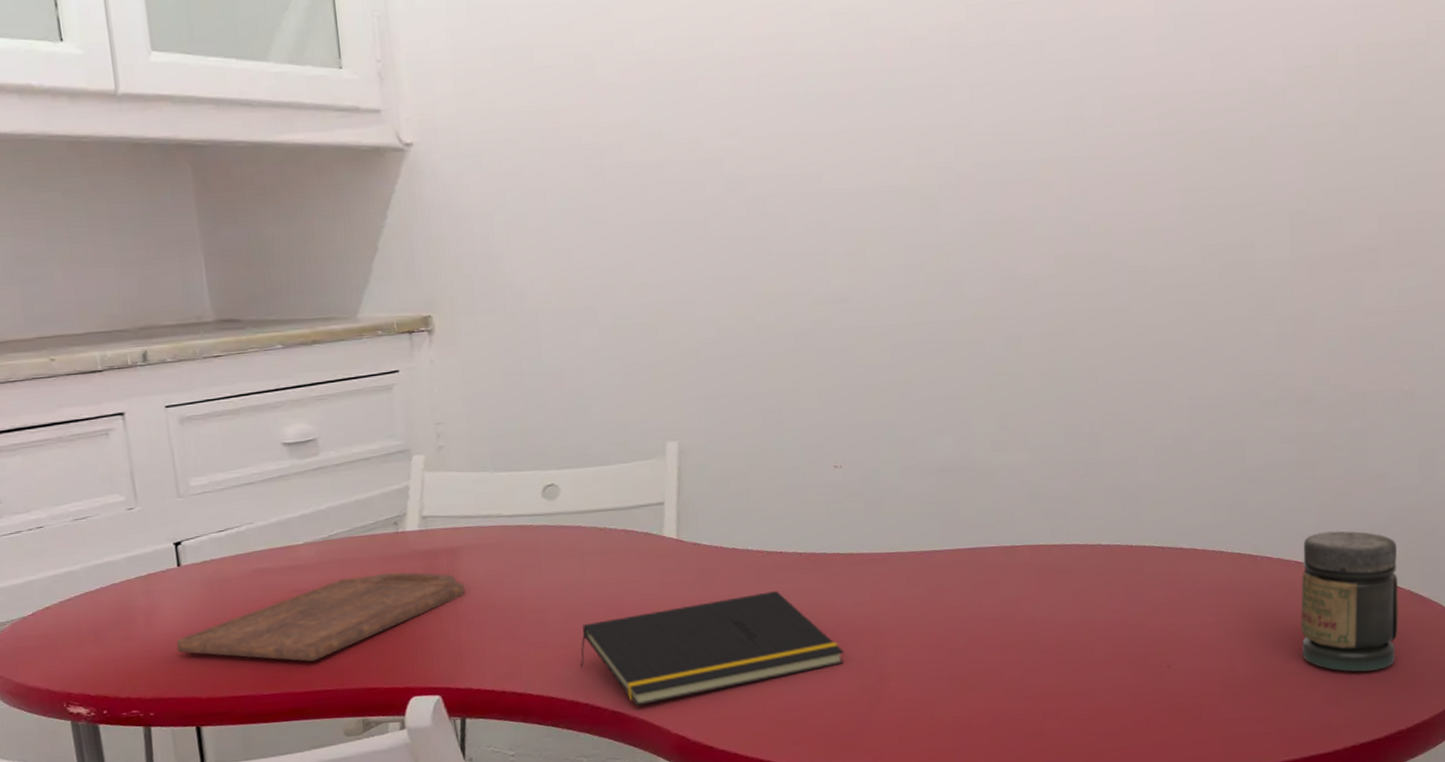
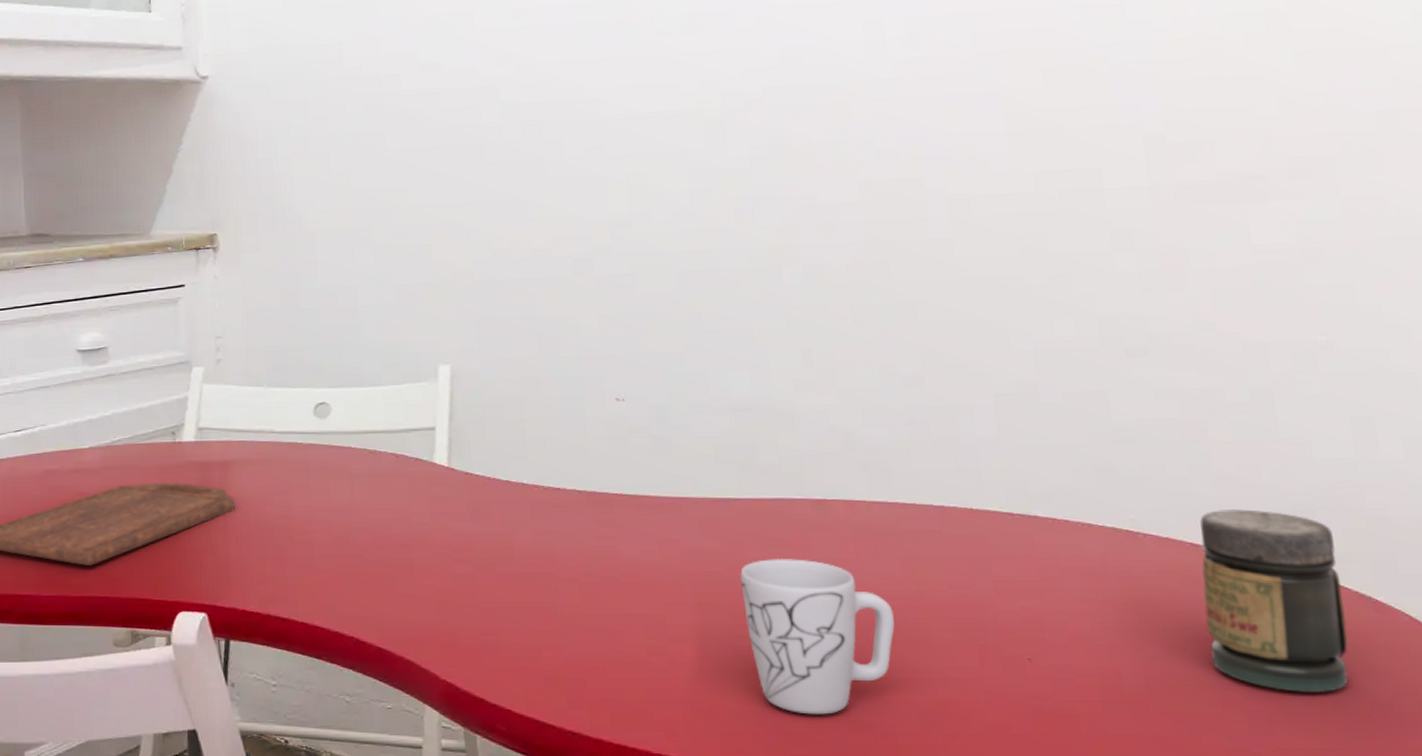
notepad: present [580,591,844,707] -> none [346,531,630,645]
mug: none [940,599,1065,729] -> present [740,558,895,715]

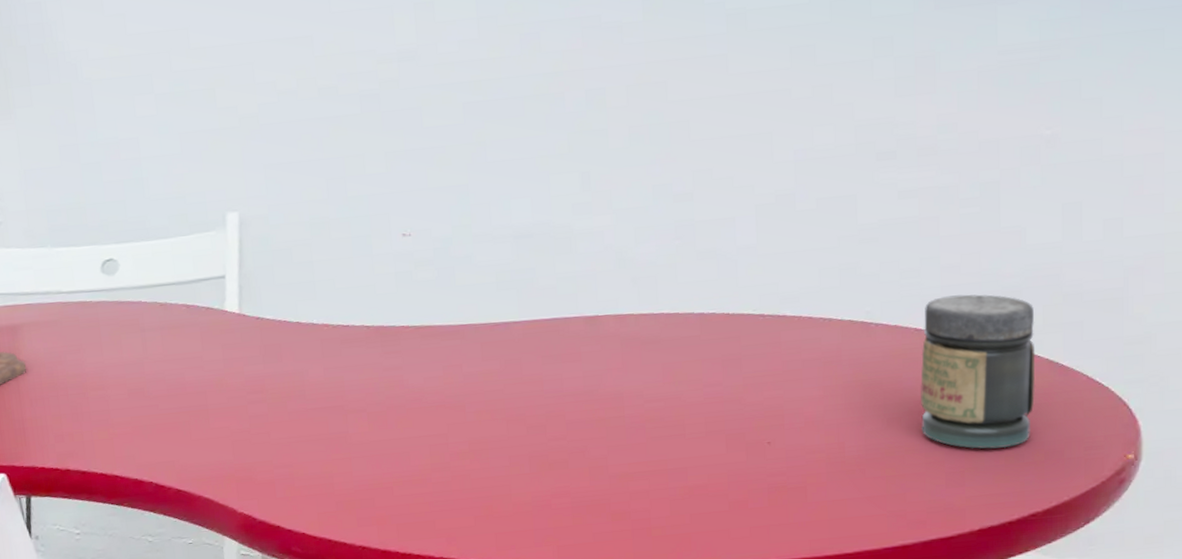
mug: present [740,558,895,715] -> none [517,372,654,510]

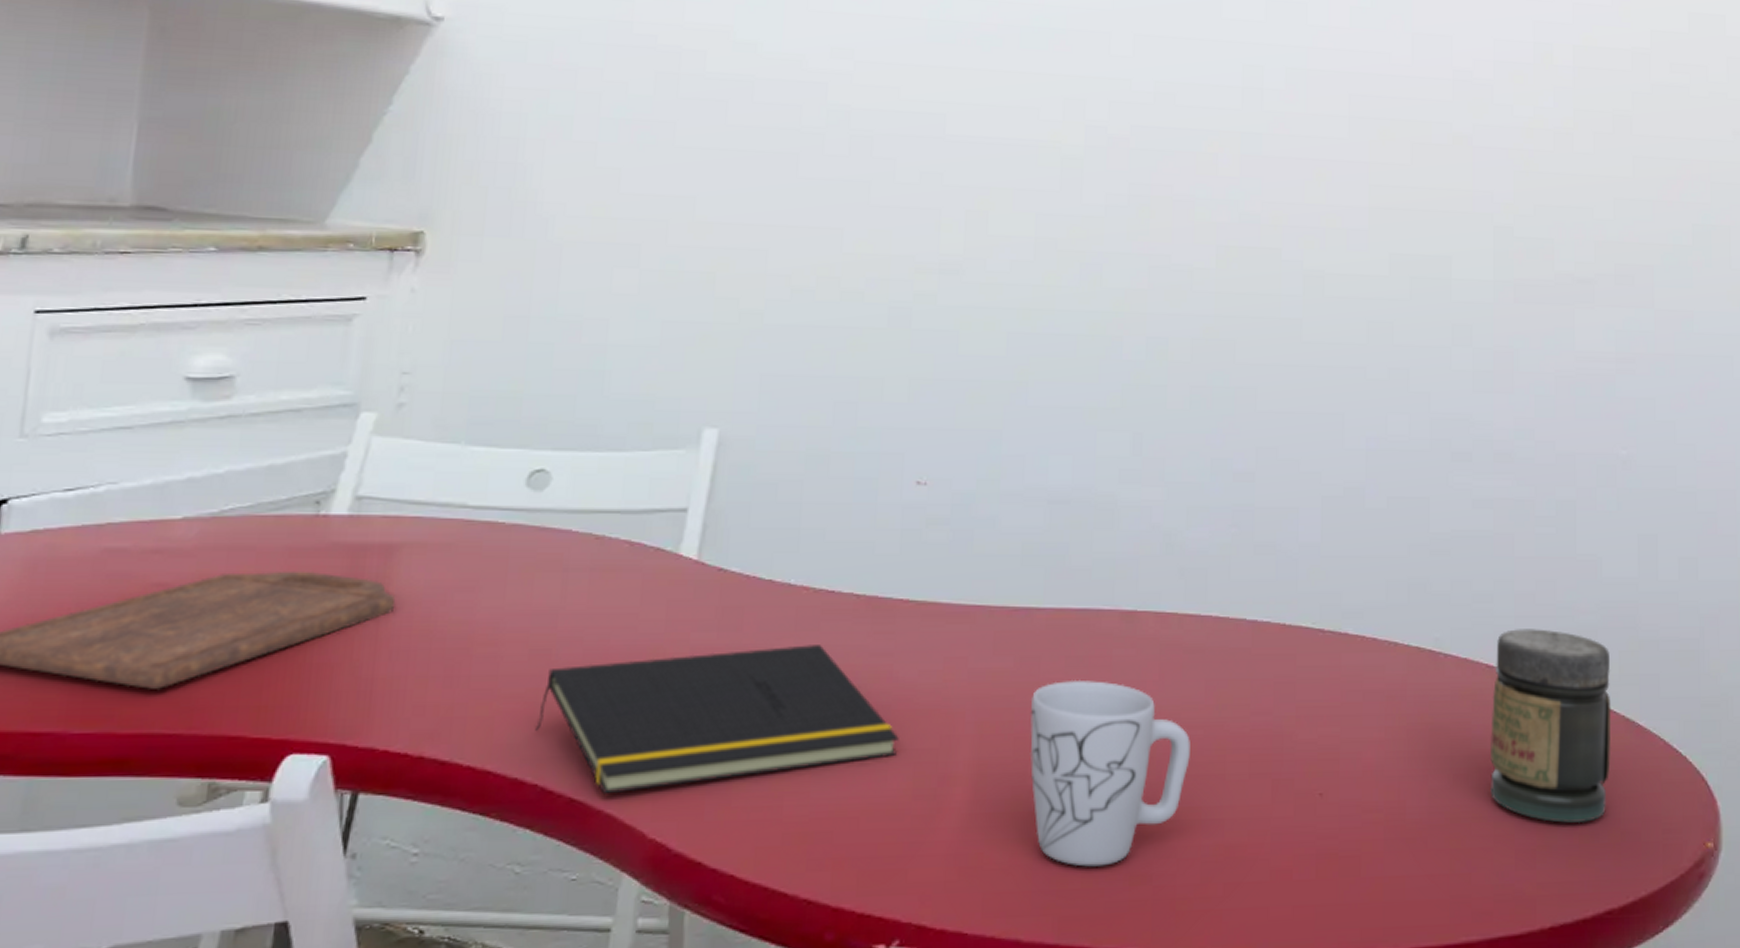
notepad: none [143,366,415,485] -> present [535,645,899,795]
mug: none [517,372,654,510] -> present [1029,679,1190,867]

